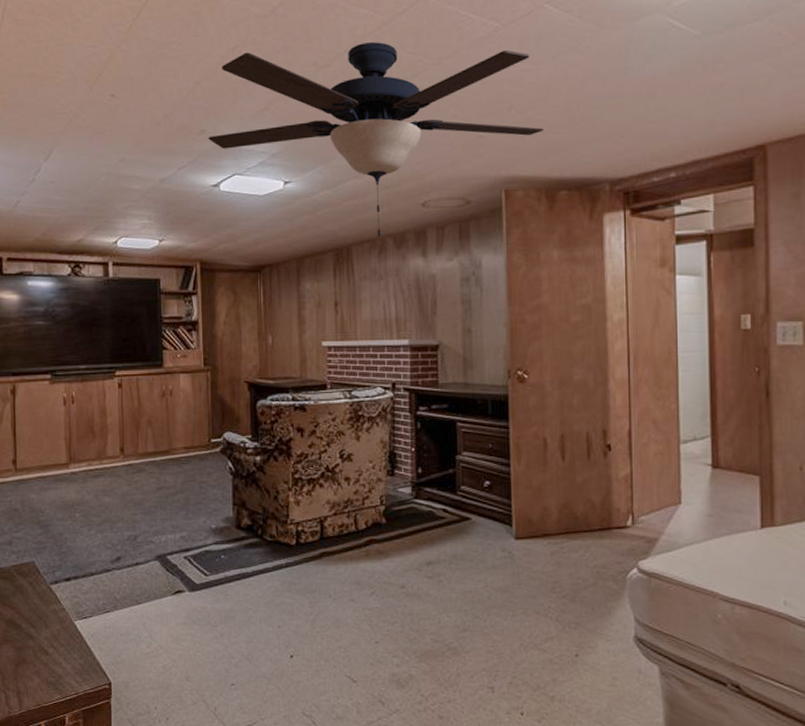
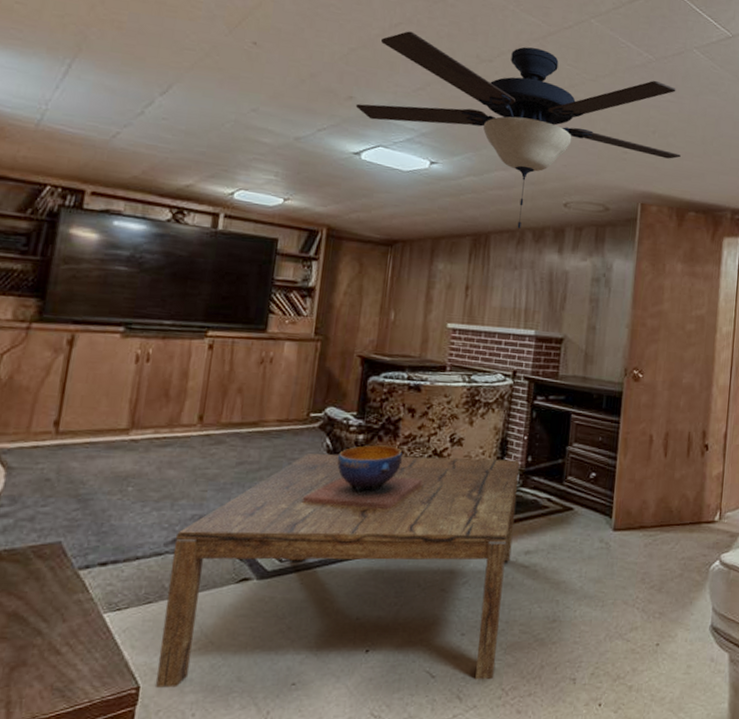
coffee table: none [118,472,413,686] -> present [154,453,520,688]
decorative bowl: none [215,465,320,526] -> present [301,445,423,510]

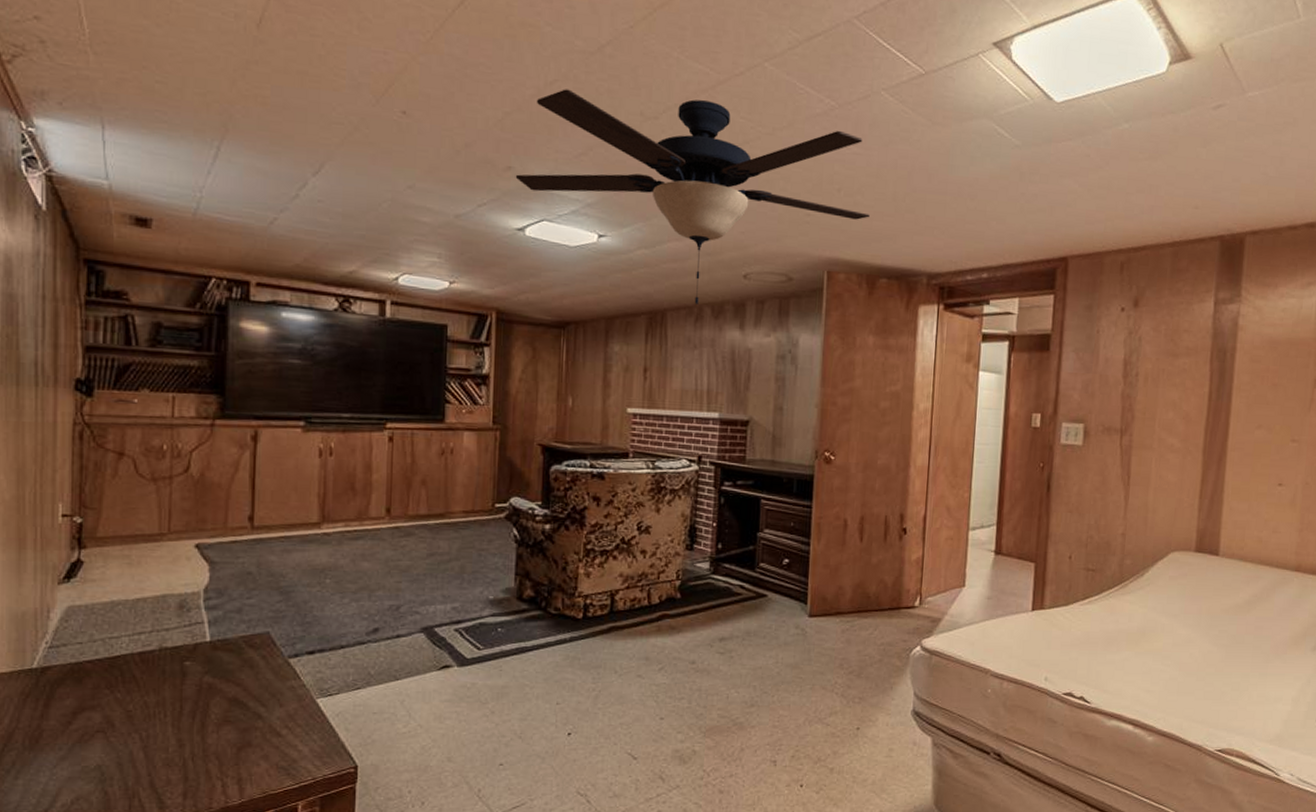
coffee table: present [154,453,520,688] -> none [371,543,709,767]
decorative bowl: present [301,445,423,510] -> none [494,534,612,599]

